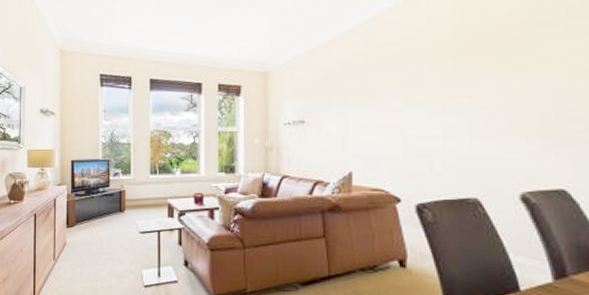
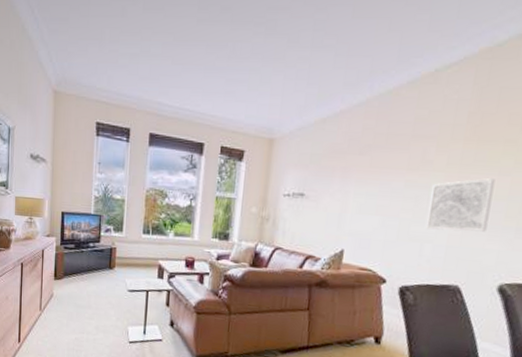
wall art: none [430,88,495,143] -> present [426,178,496,232]

